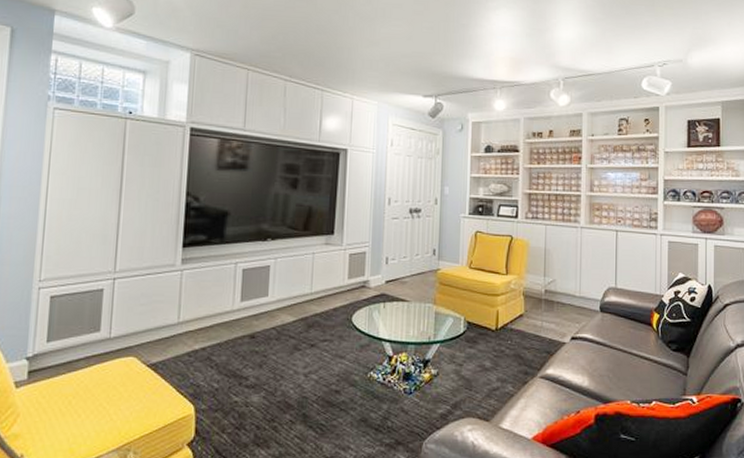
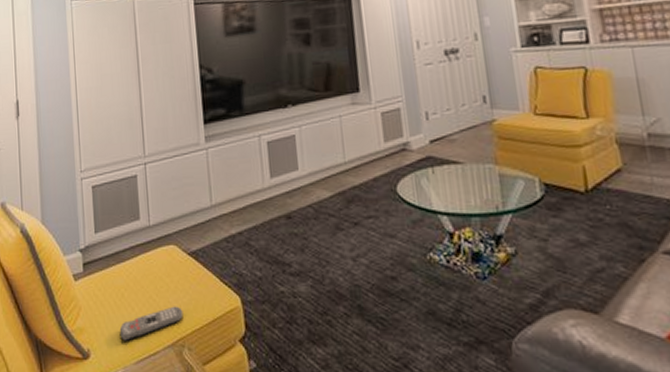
remote control: none [60,413,134,446] -> present [119,306,183,341]

